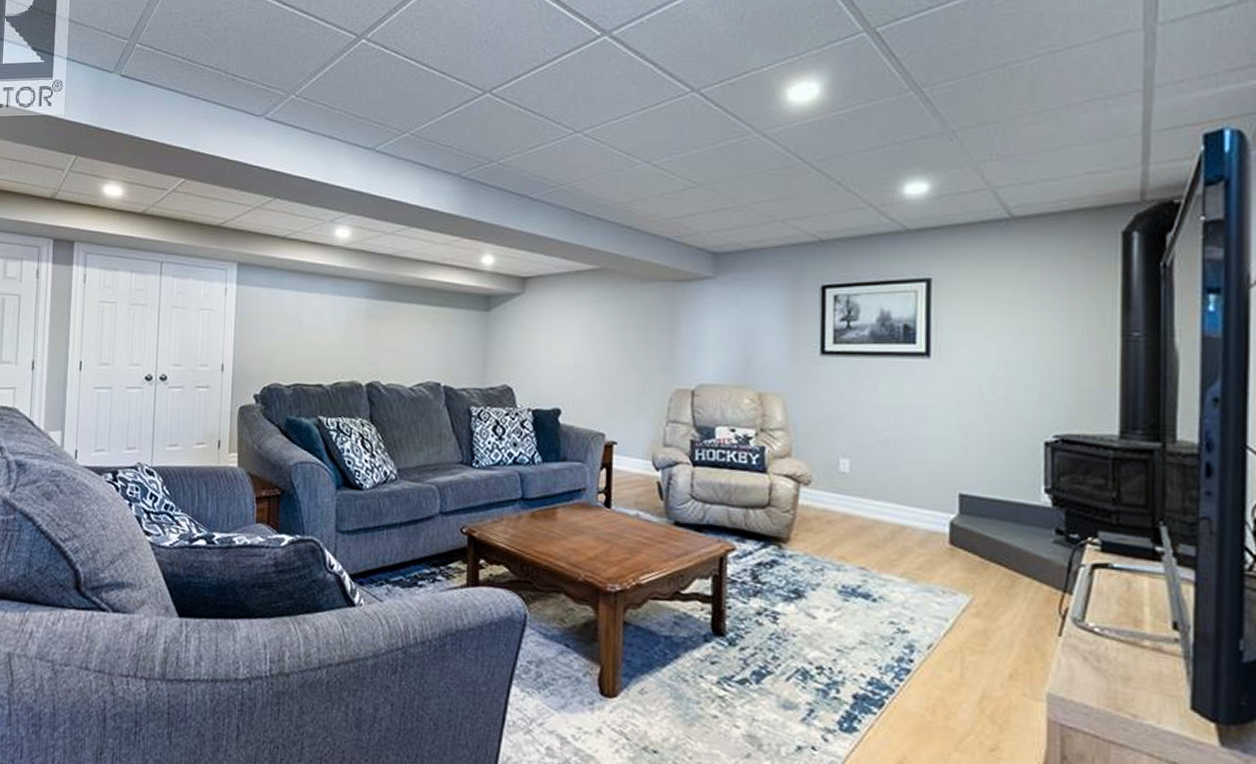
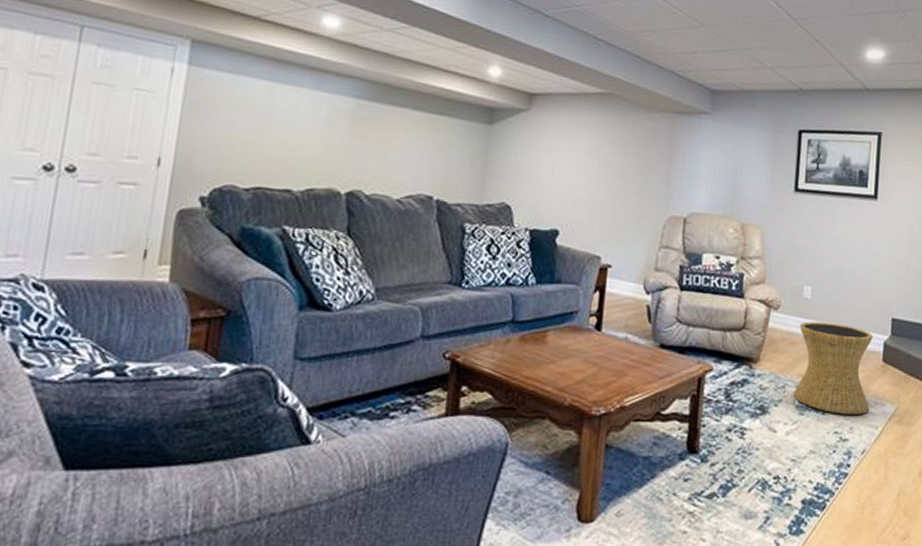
side table: none [835,498,935,604] -> present [793,321,873,415]

